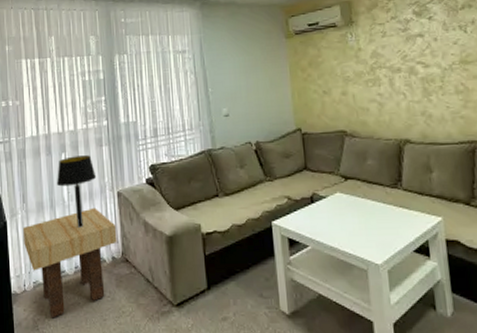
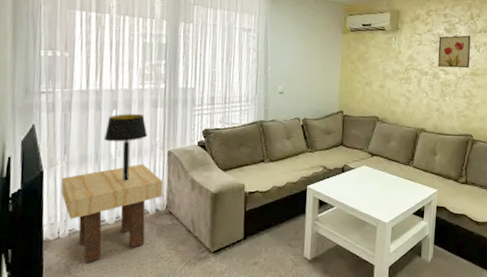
wall art: none [407,14,457,60] -> present [438,35,471,69]

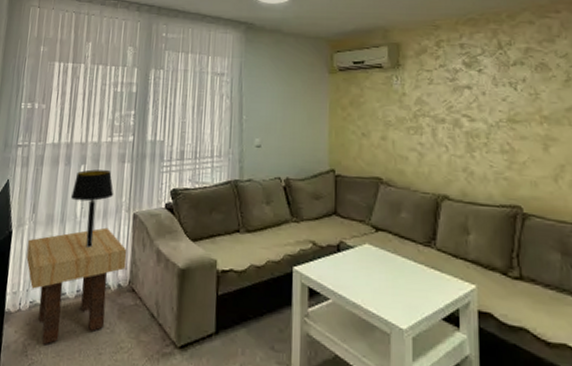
wall art: present [438,35,471,69] -> none [456,69,505,113]

